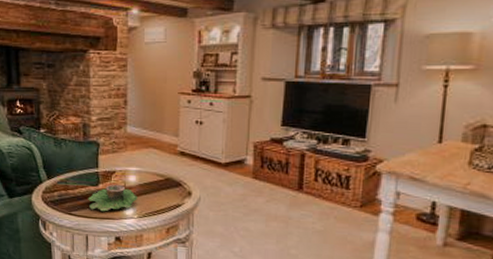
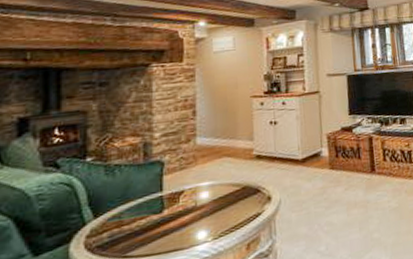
succulent planter: present [88,184,137,212] -> none [149,205,211,245]

